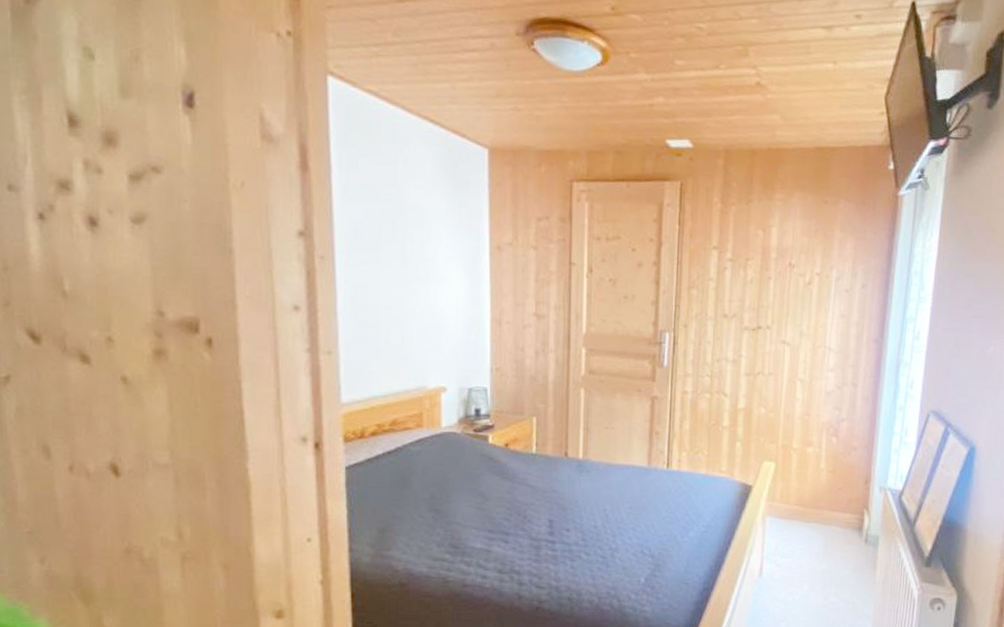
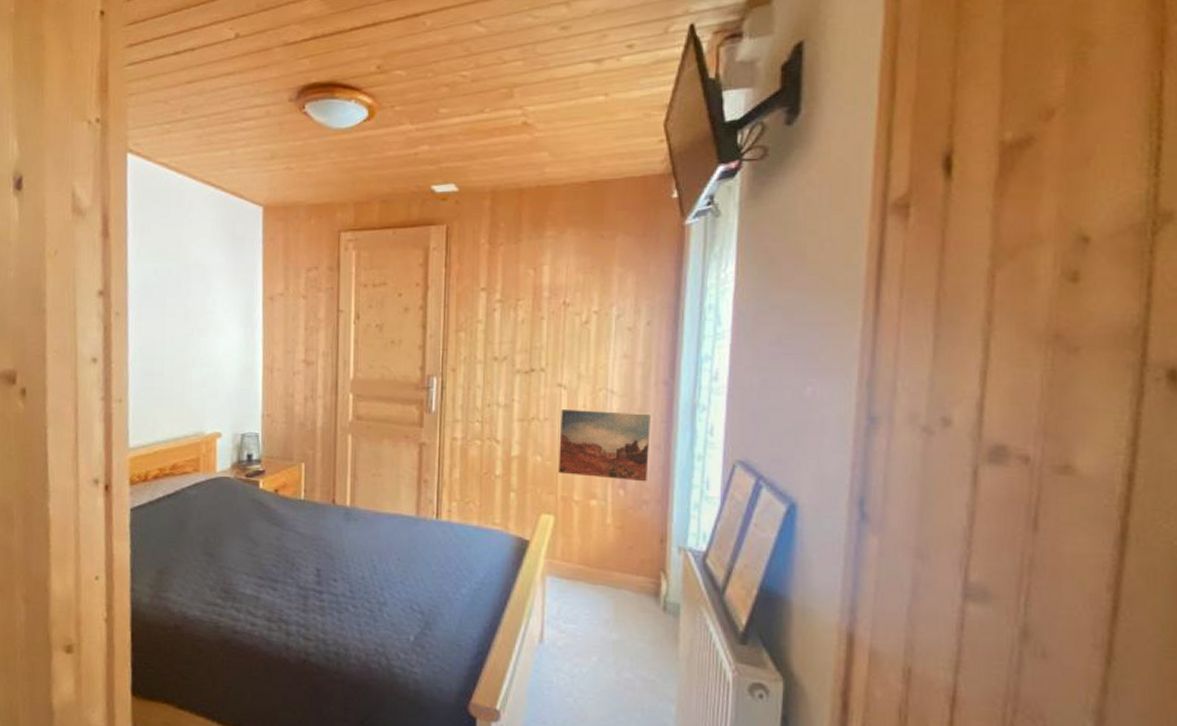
wall art: none [779,365,862,431] -> present [557,410,650,482]

